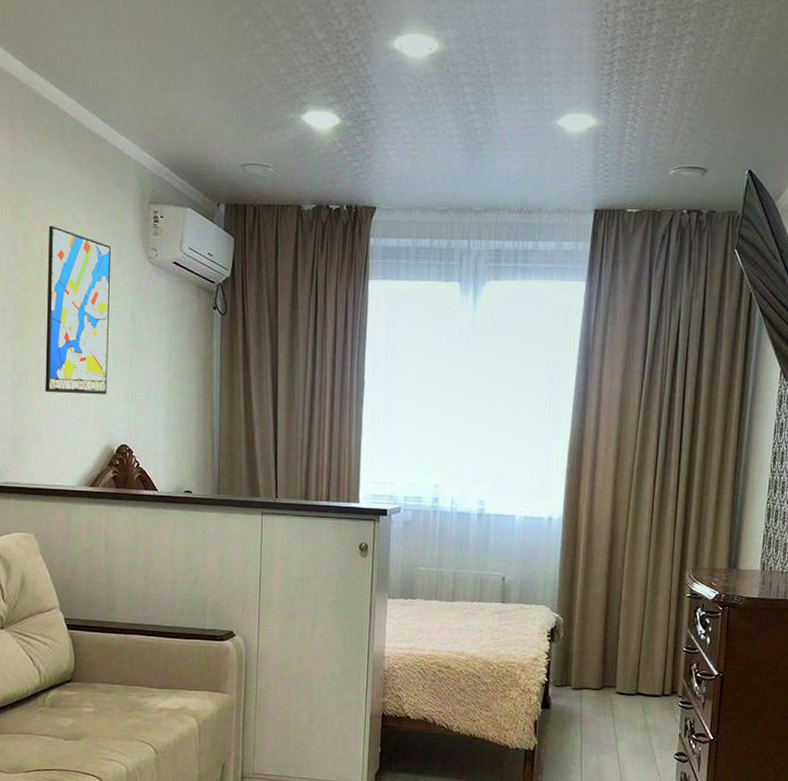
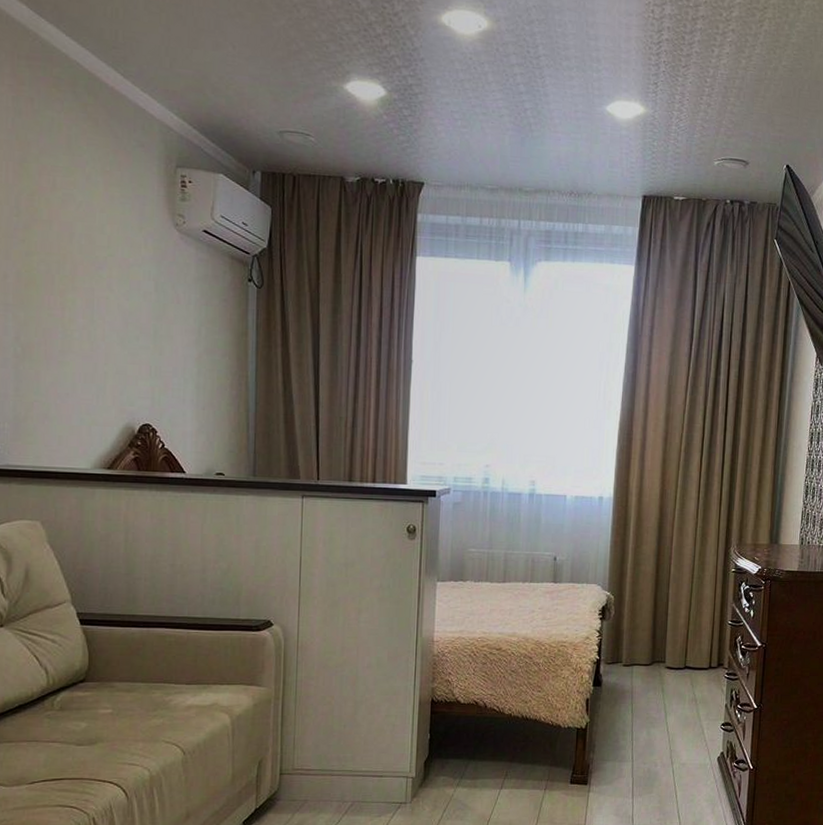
wall art: present [45,225,112,395] -> none [54,185,133,370]

